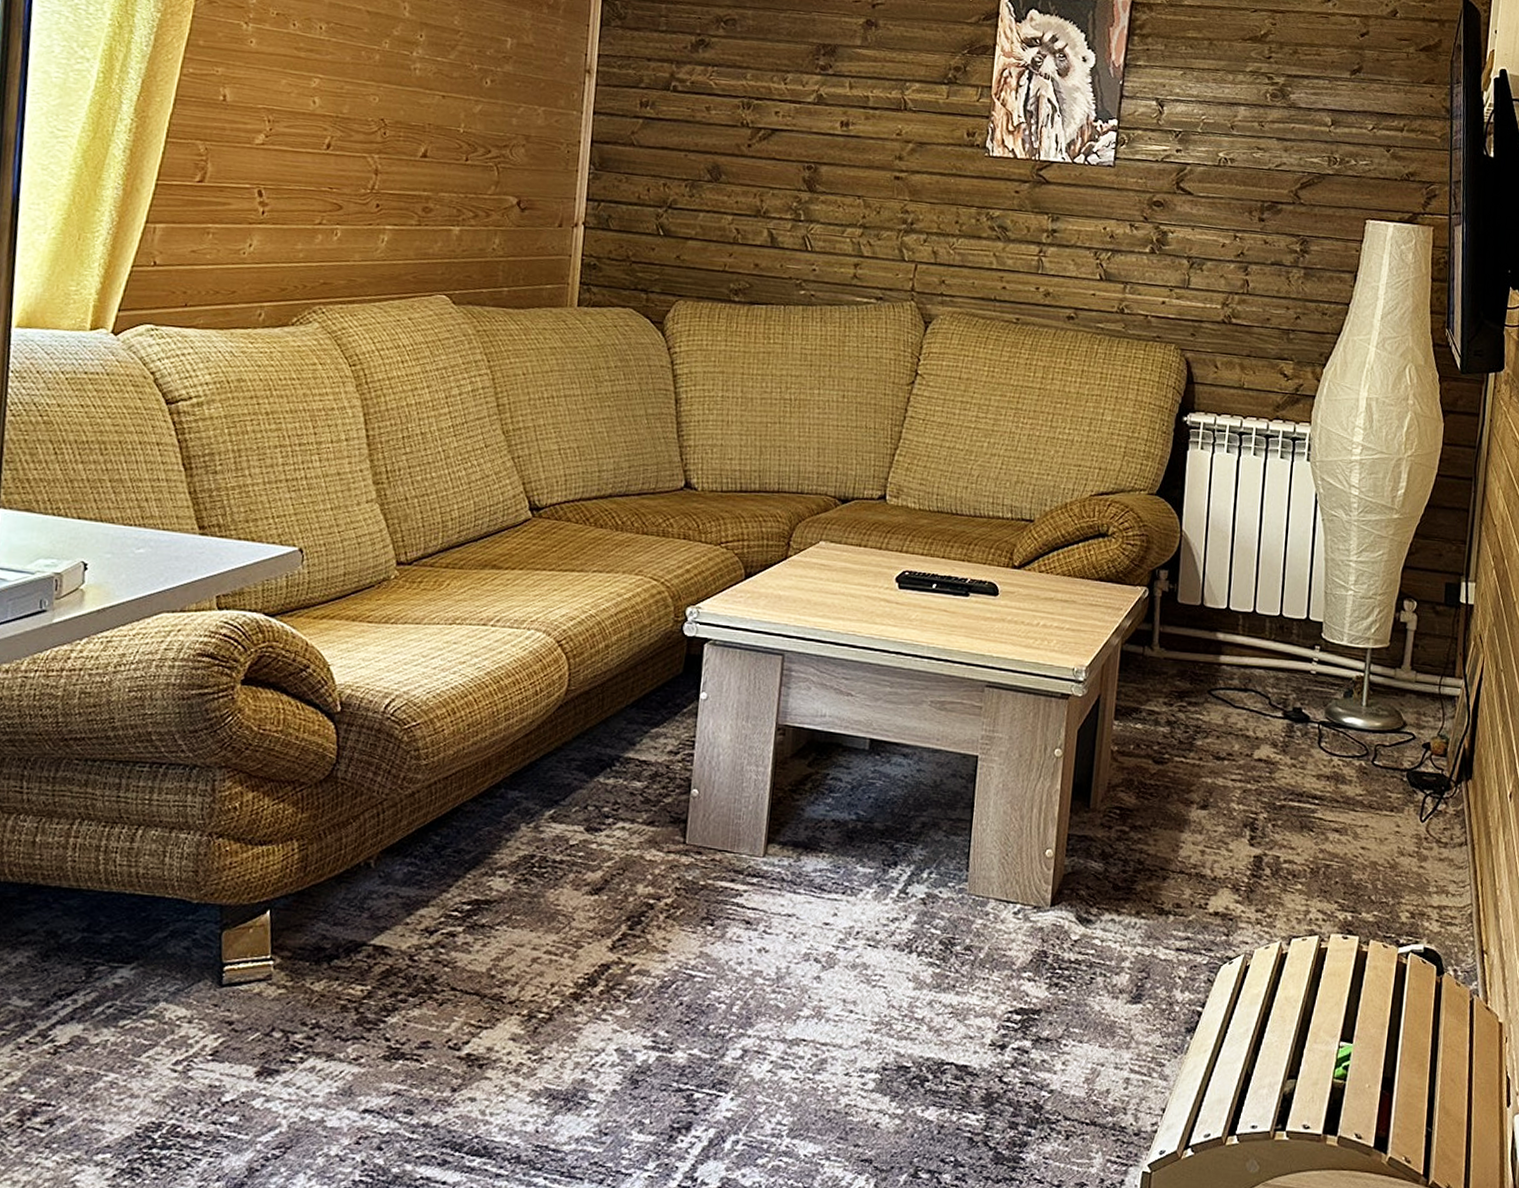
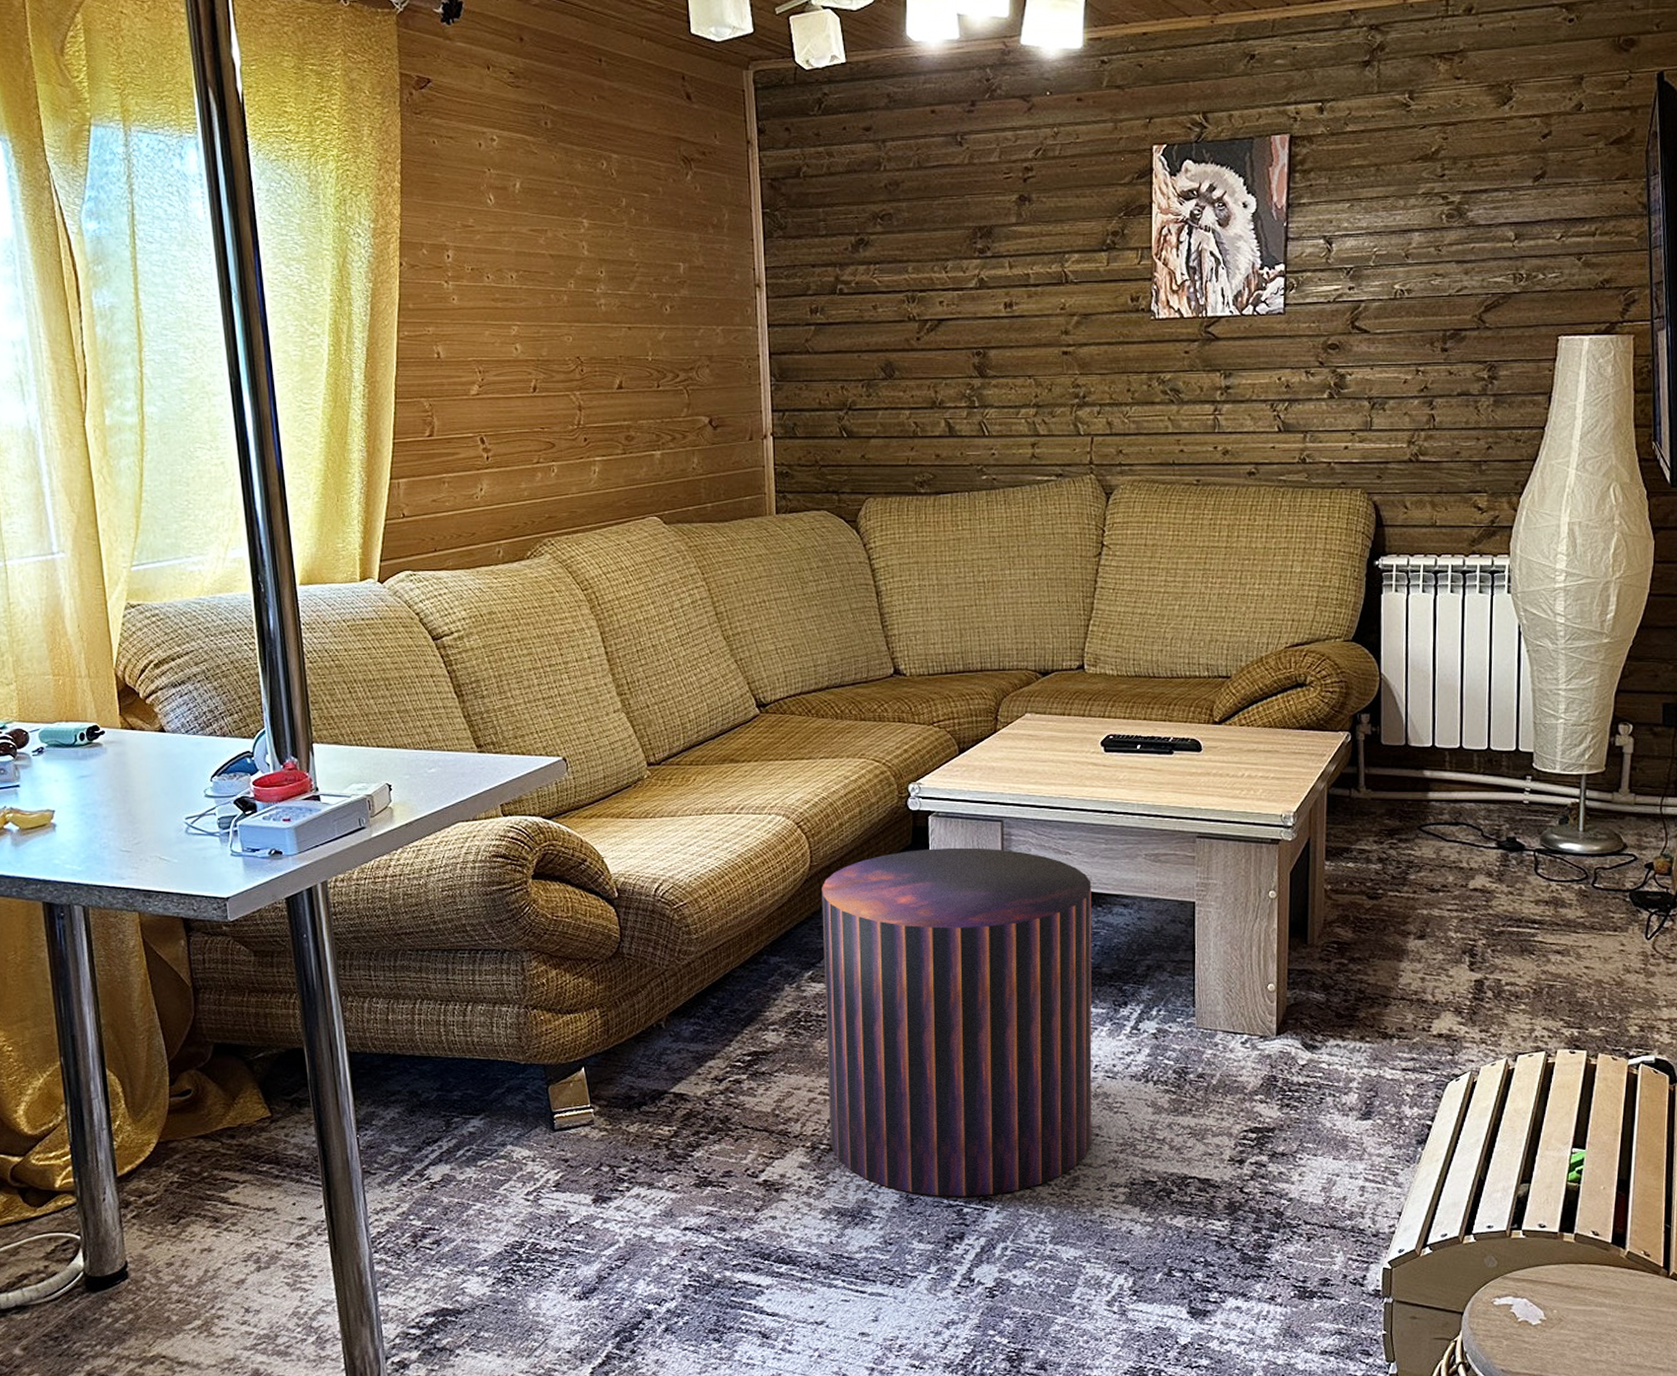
stool: none [550,679,872,1080] -> present [822,847,1092,1197]

